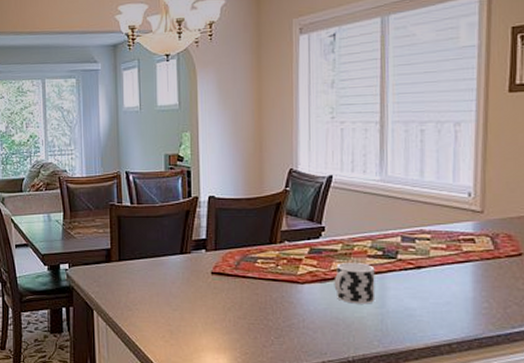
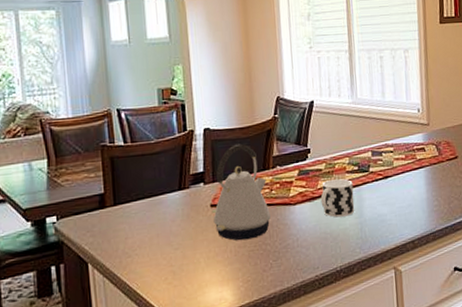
kettle: none [213,214,275,312] -> present [213,144,271,241]

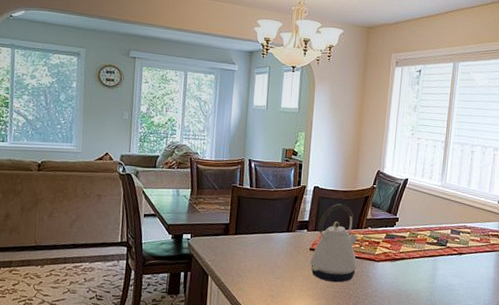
cup: present [320,179,355,218] -> none [400,247,431,280]

